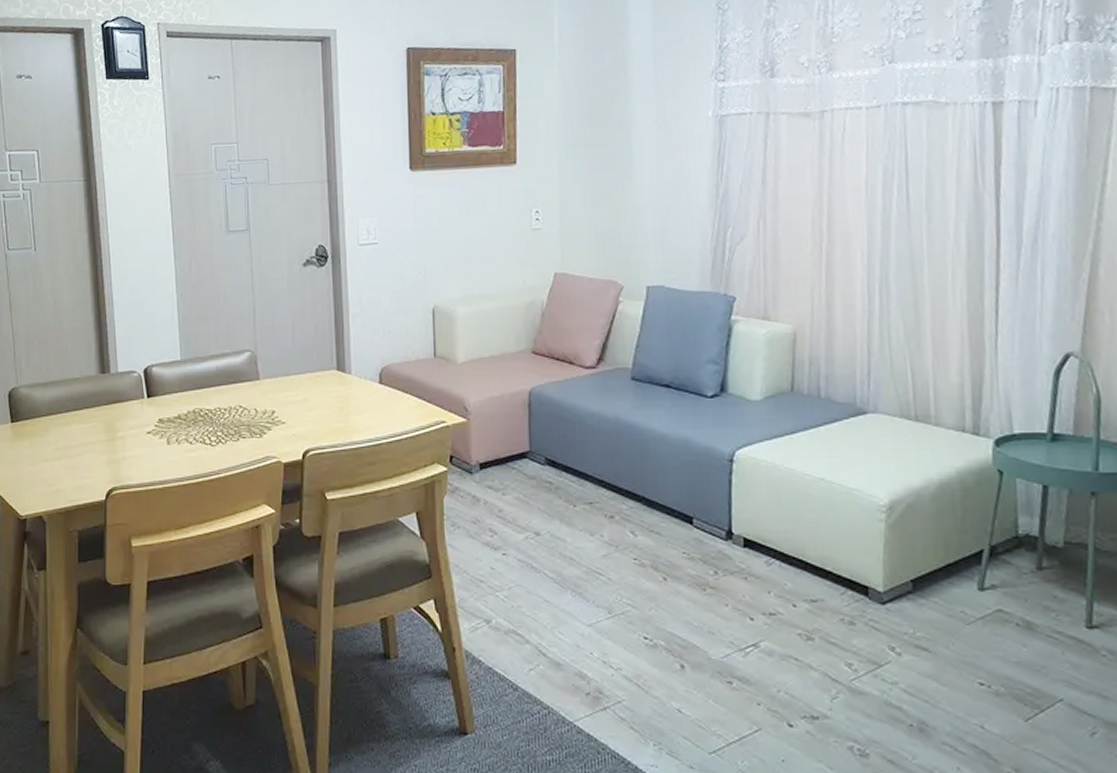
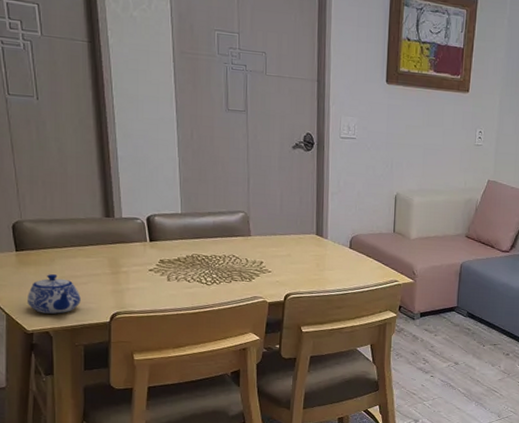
teapot: none [22,446,75,494] -> present [28,274,81,314]

